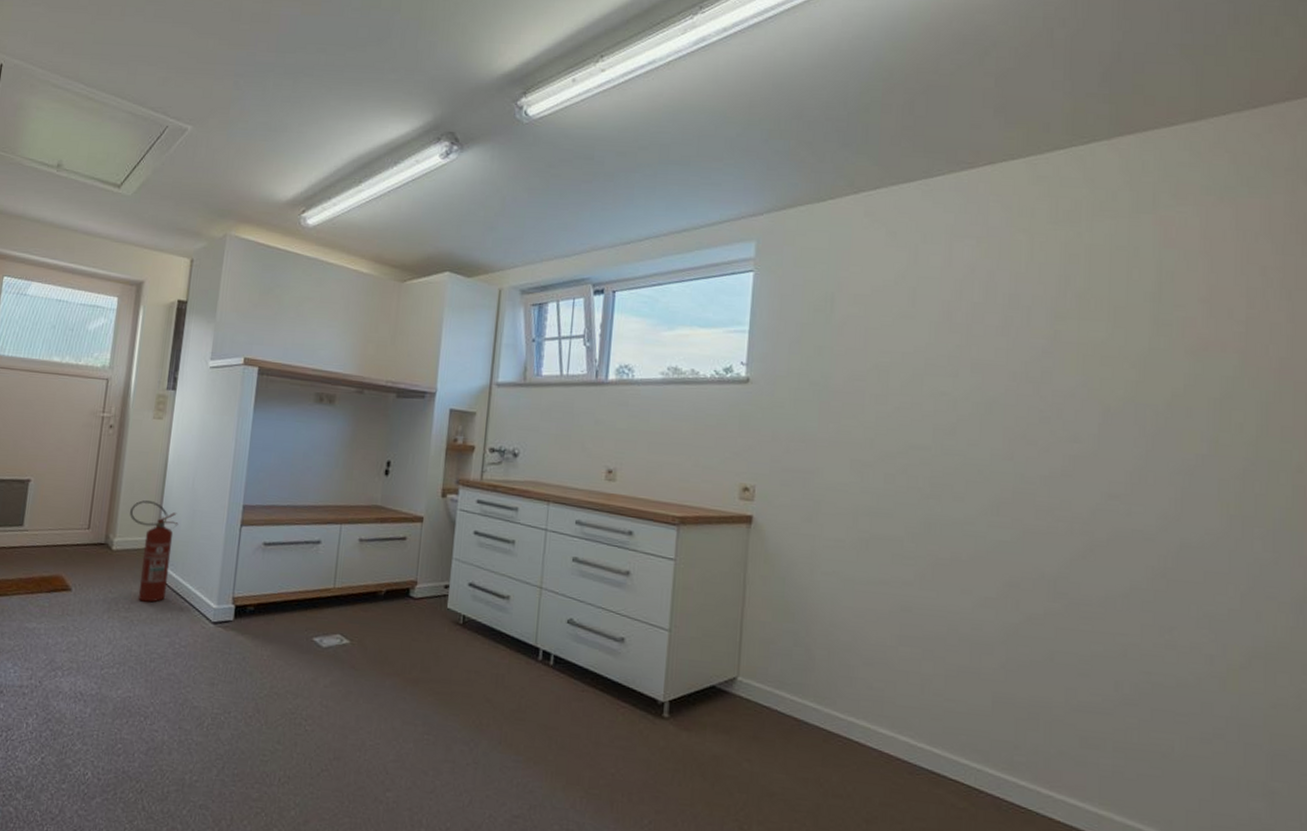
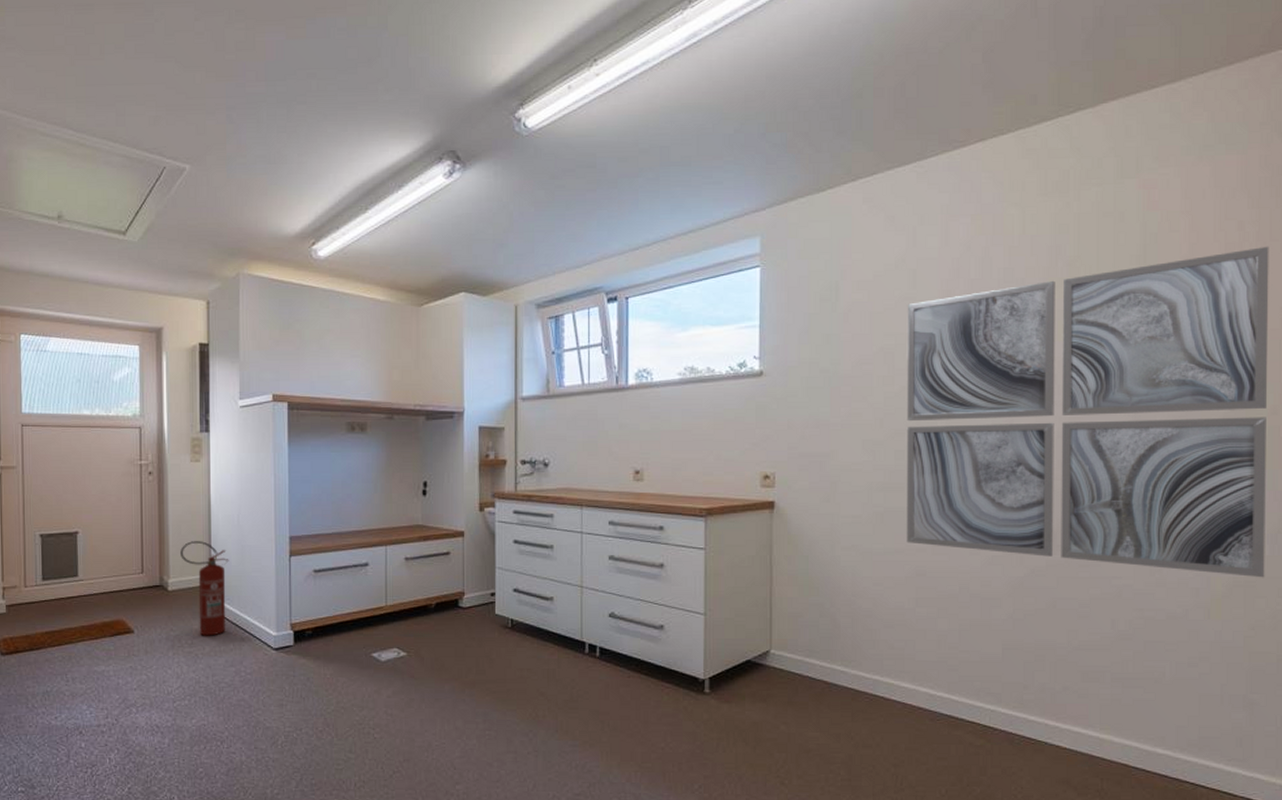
wall art: none [892,294,1295,651] -> present [906,246,1269,578]

